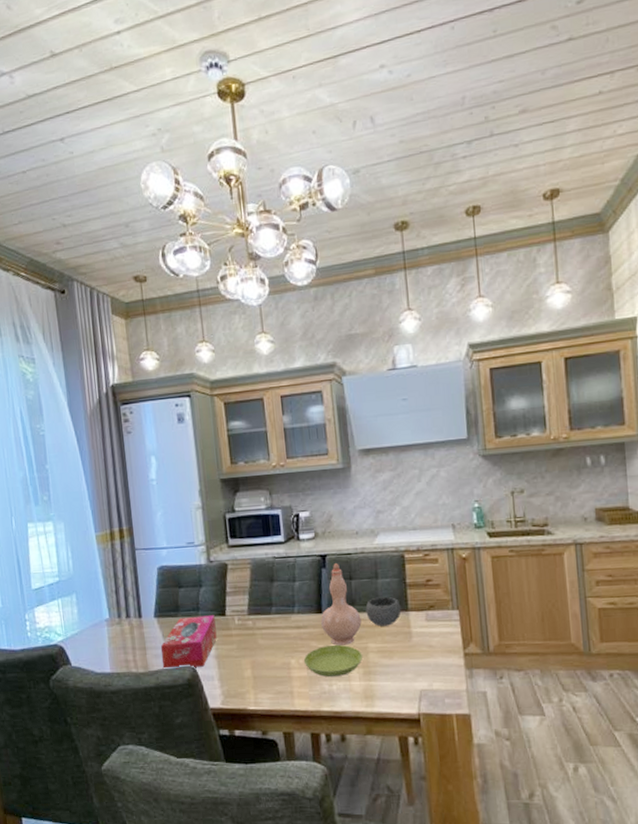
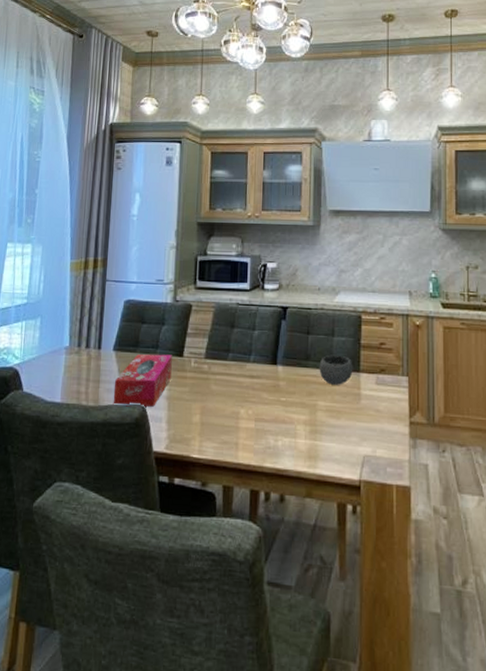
saucer: present [303,645,362,677] -> none [252,399,310,432]
vase: present [321,562,362,646] -> none [275,315,314,400]

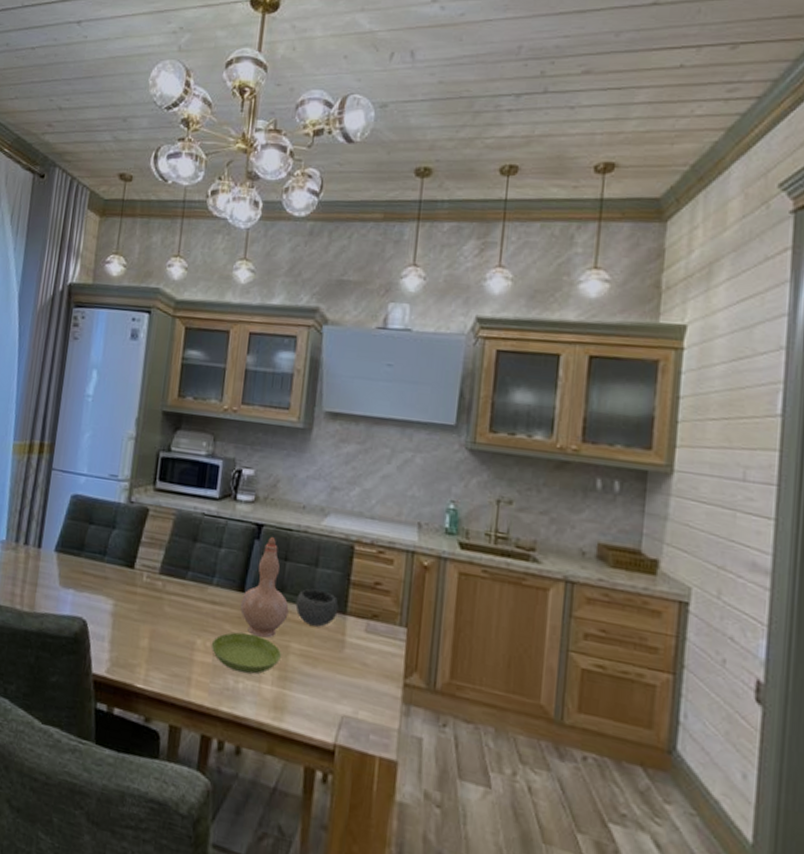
tissue box: present [113,354,172,407] -> none [50,559,122,622]
saucer: none [252,399,310,432] -> present [211,632,281,674]
vase: none [275,315,314,400] -> present [240,536,289,638]

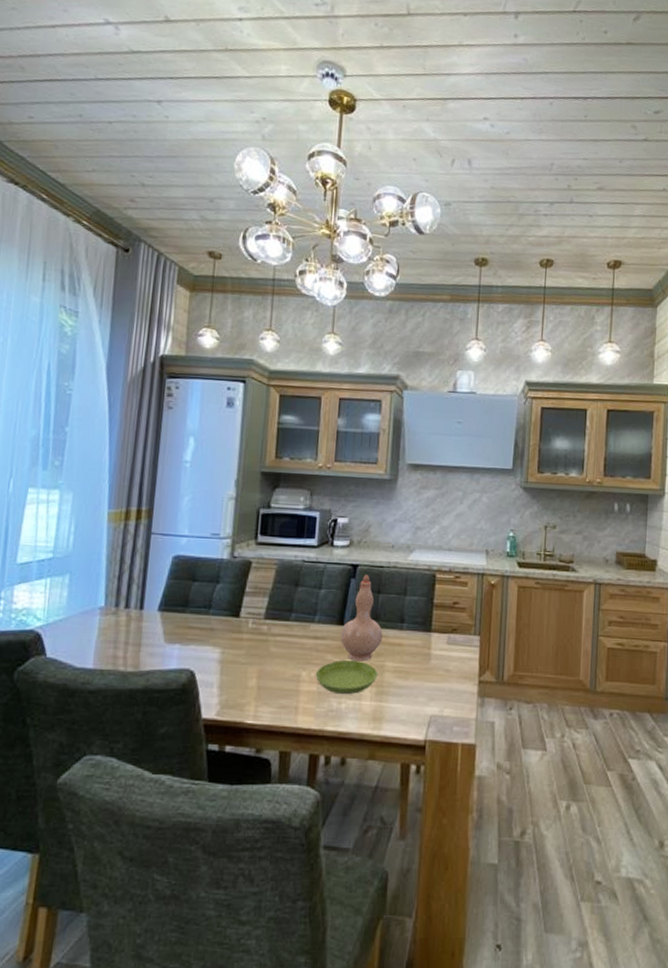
bowl: present [295,588,339,627] -> none [388,614,425,645]

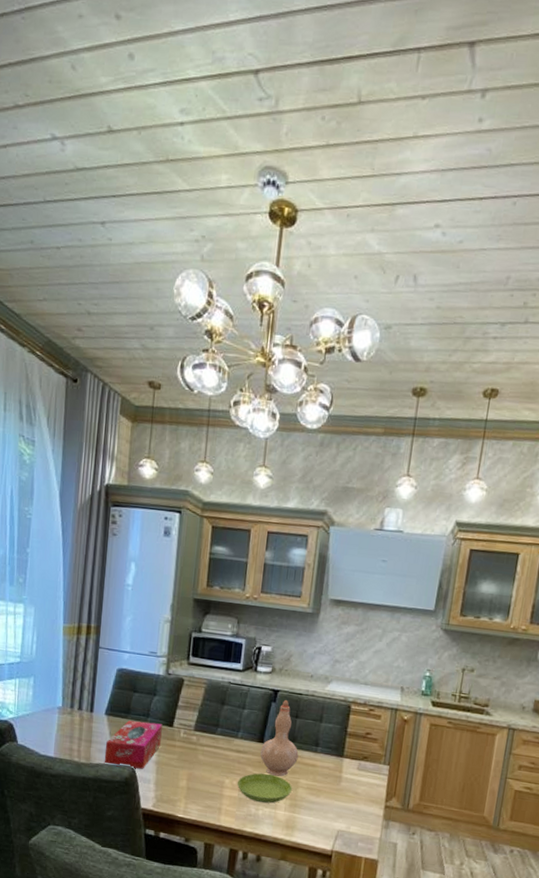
tissue box: none [156,614,227,672] -> present [104,720,163,769]

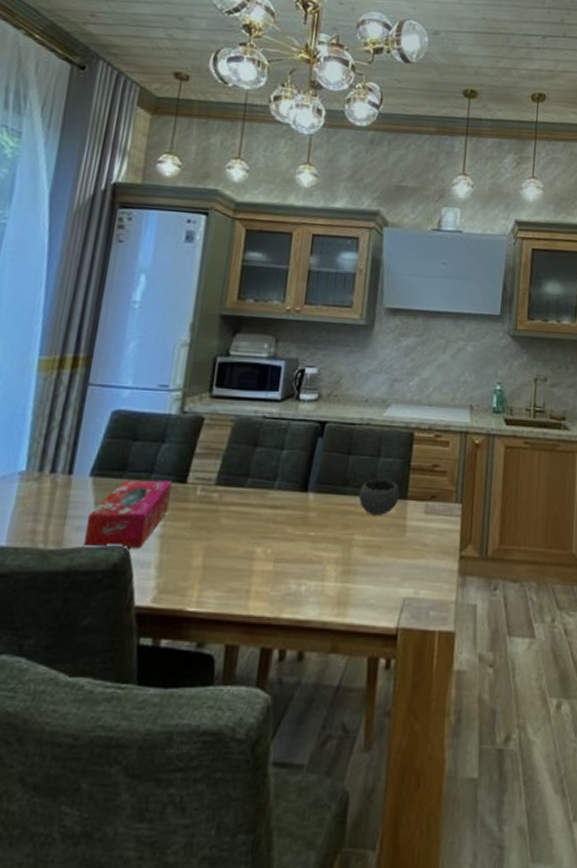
saucer: present [237,773,292,803] -> none [272,534,345,575]
vase: present [260,699,299,777] -> none [303,432,352,535]
bowl: none [304,738,338,767] -> present [358,479,400,515]

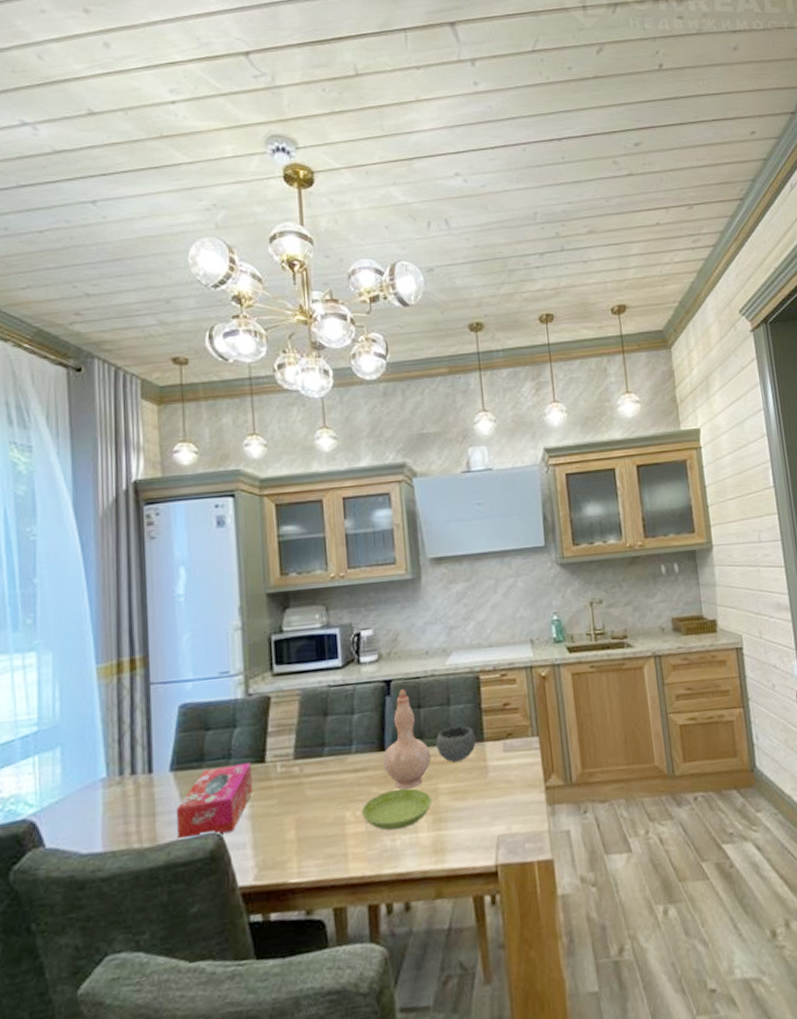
saucer: none [272,534,345,575] -> present [361,788,432,830]
vase: none [303,432,352,535] -> present [383,688,431,790]

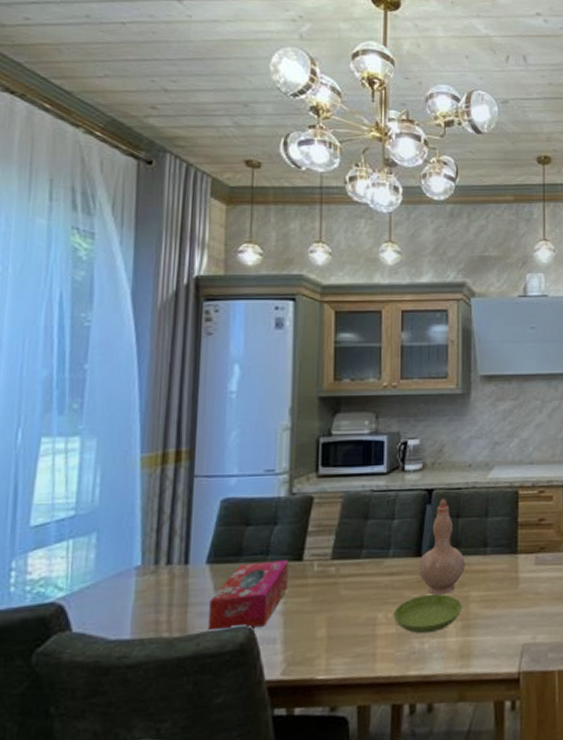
bowl: present [436,725,476,762] -> none [471,537,510,572]

